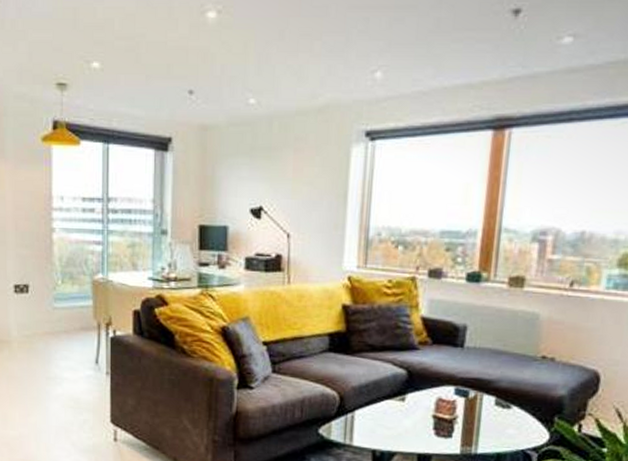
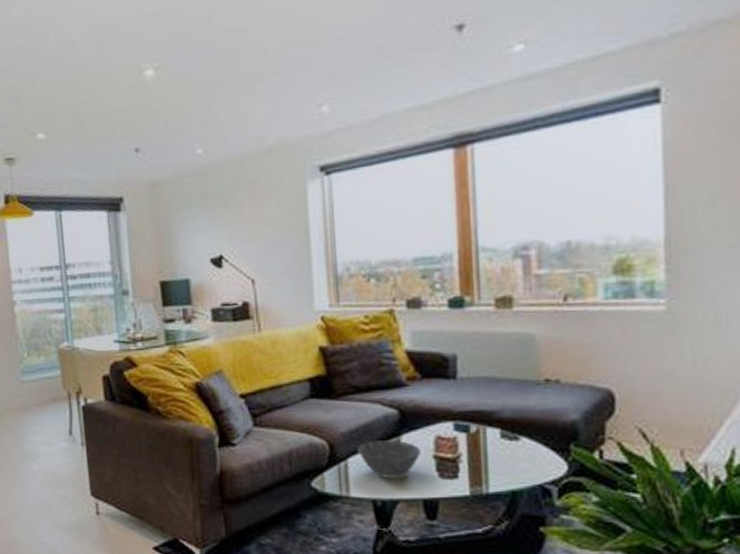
bowl: none [364,396,422,432] -> present [357,440,421,477]

